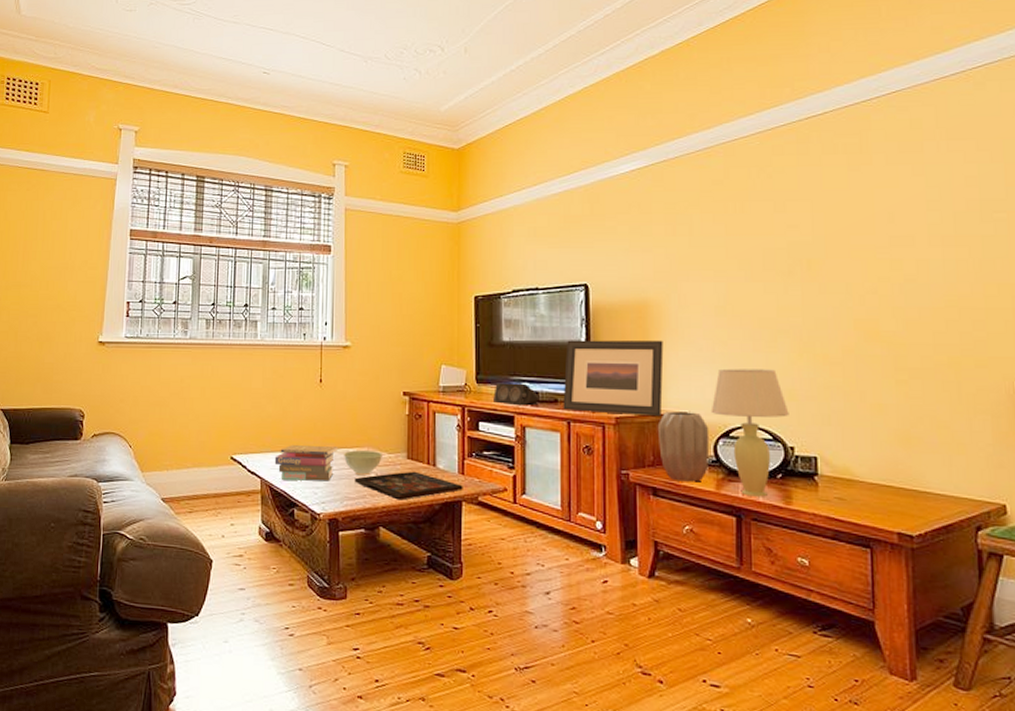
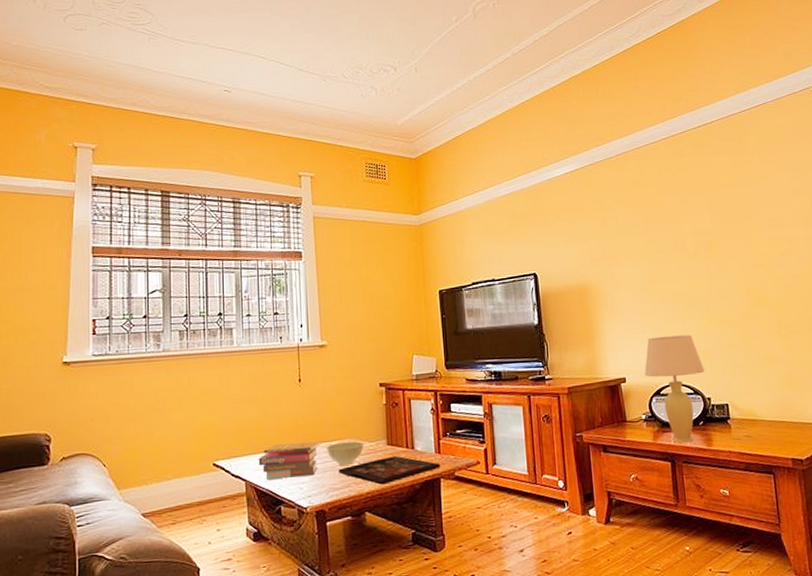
speaker: present [493,383,539,406] -> none [462,365,503,386]
picture frame: present [563,340,664,417] -> none [522,317,605,386]
vase: present [657,411,710,482] -> none [602,376,646,438]

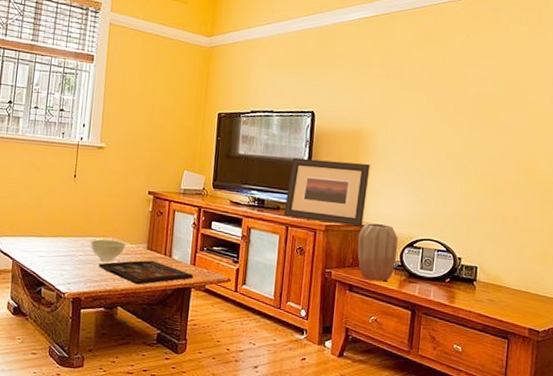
books: present [258,442,321,481] -> none [26,230,87,265]
picture frame: none [522,317,605,386] -> present [283,157,370,227]
vase: none [602,376,646,438] -> present [358,223,399,282]
table lamp: present [644,334,705,443] -> none [401,191,461,296]

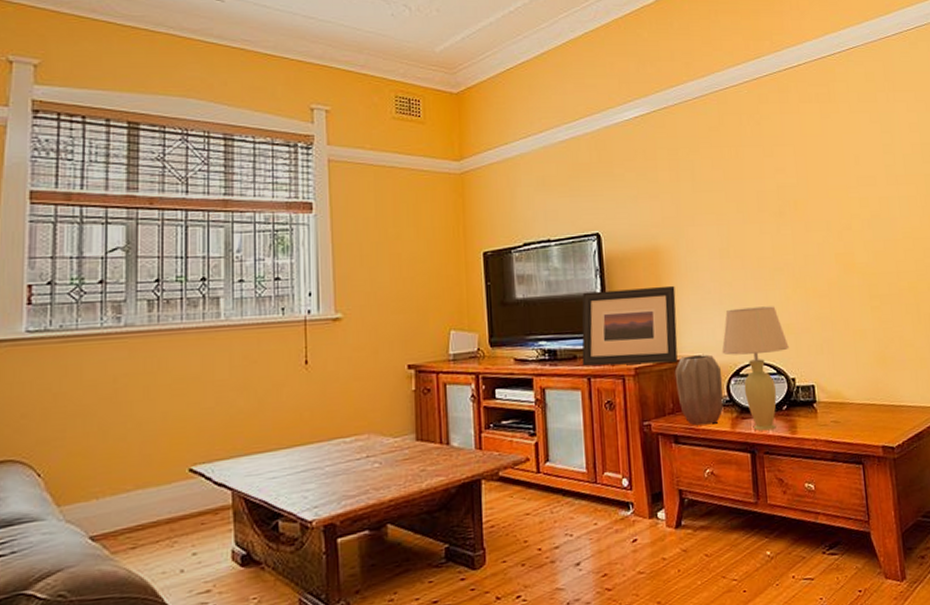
bowl: present [90,239,127,263] -> none [338,436,388,469]
decorative tray: present [98,260,194,285] -> none [354,453,482,490]
table lamp: none [401,191,461,296] -> present [722,306,789,432]

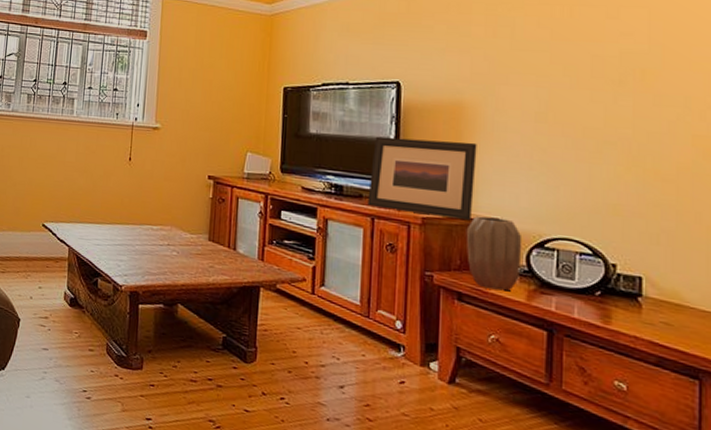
table lamp: present [722,306,789,432] -> none [525,177,613,314]

